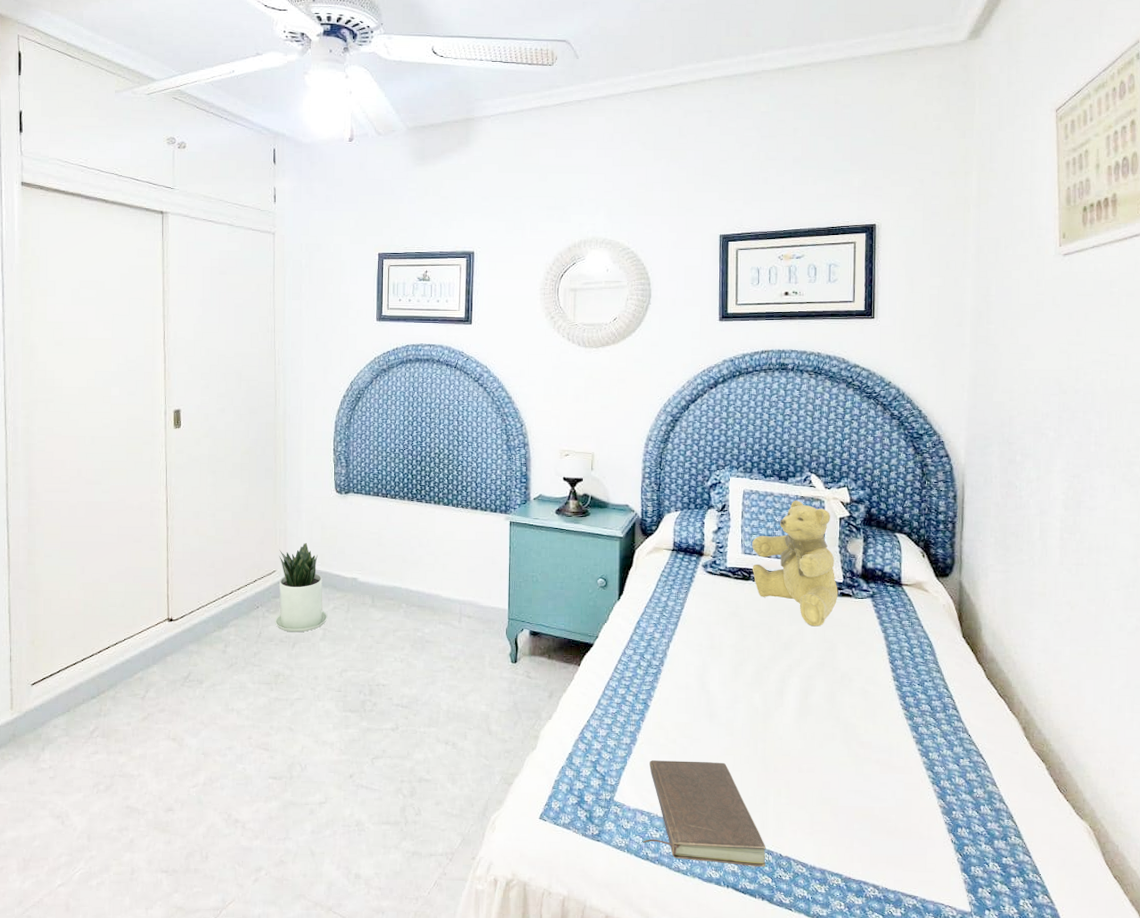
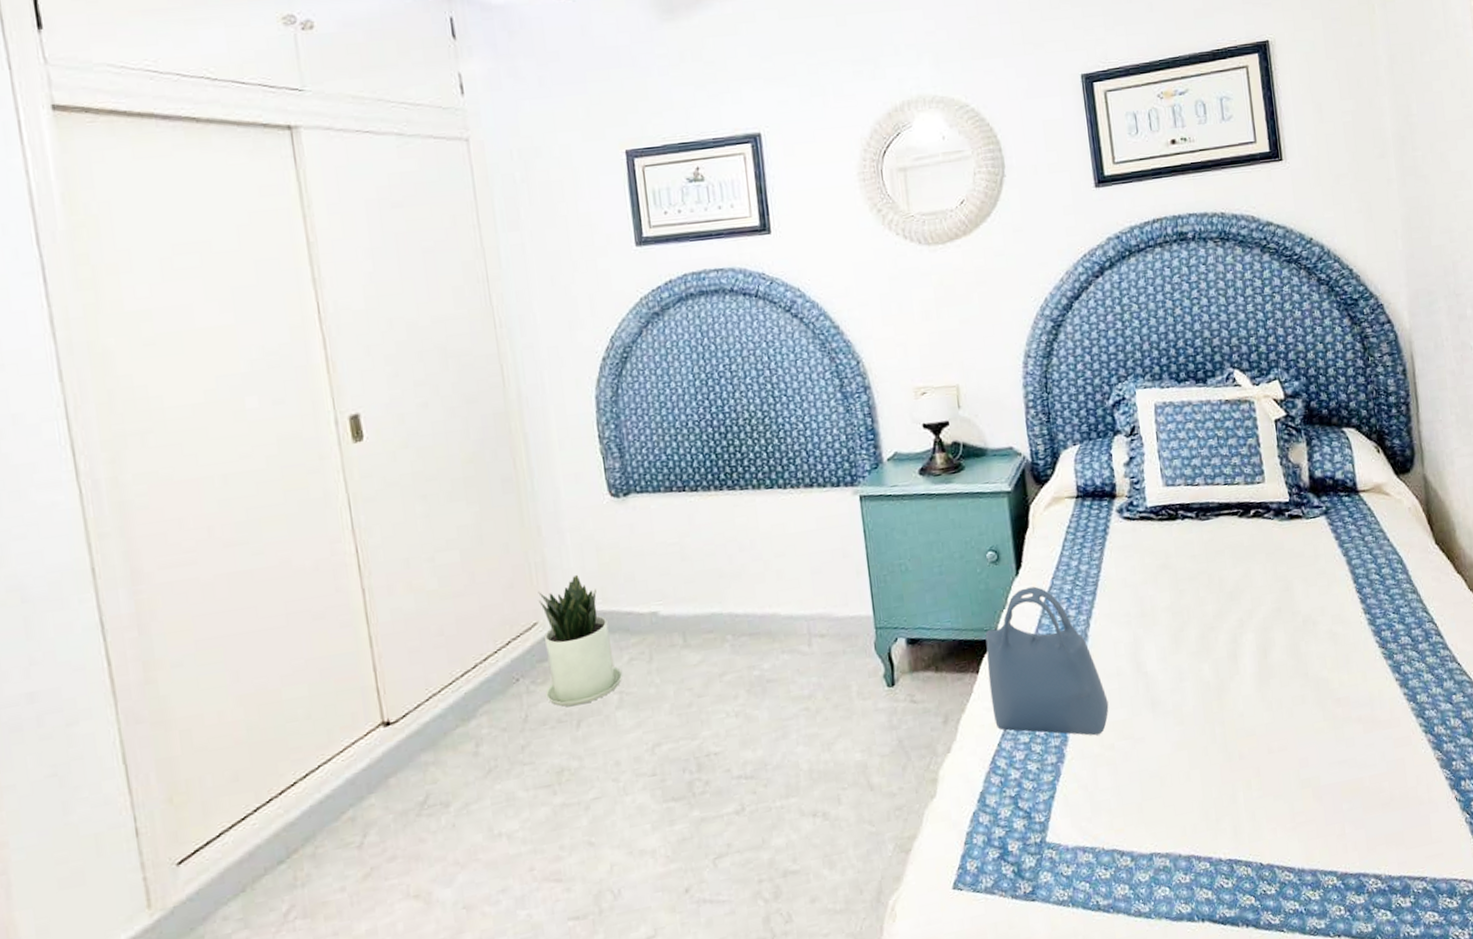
handbag: none [586,610,676,730] -> present [985,586,1109,736]
book: present [643,760,766,868] -> none [1085,761,1246,900]
teddy bear: present [752,500,838,627] -> none [1174,406,1286,565]

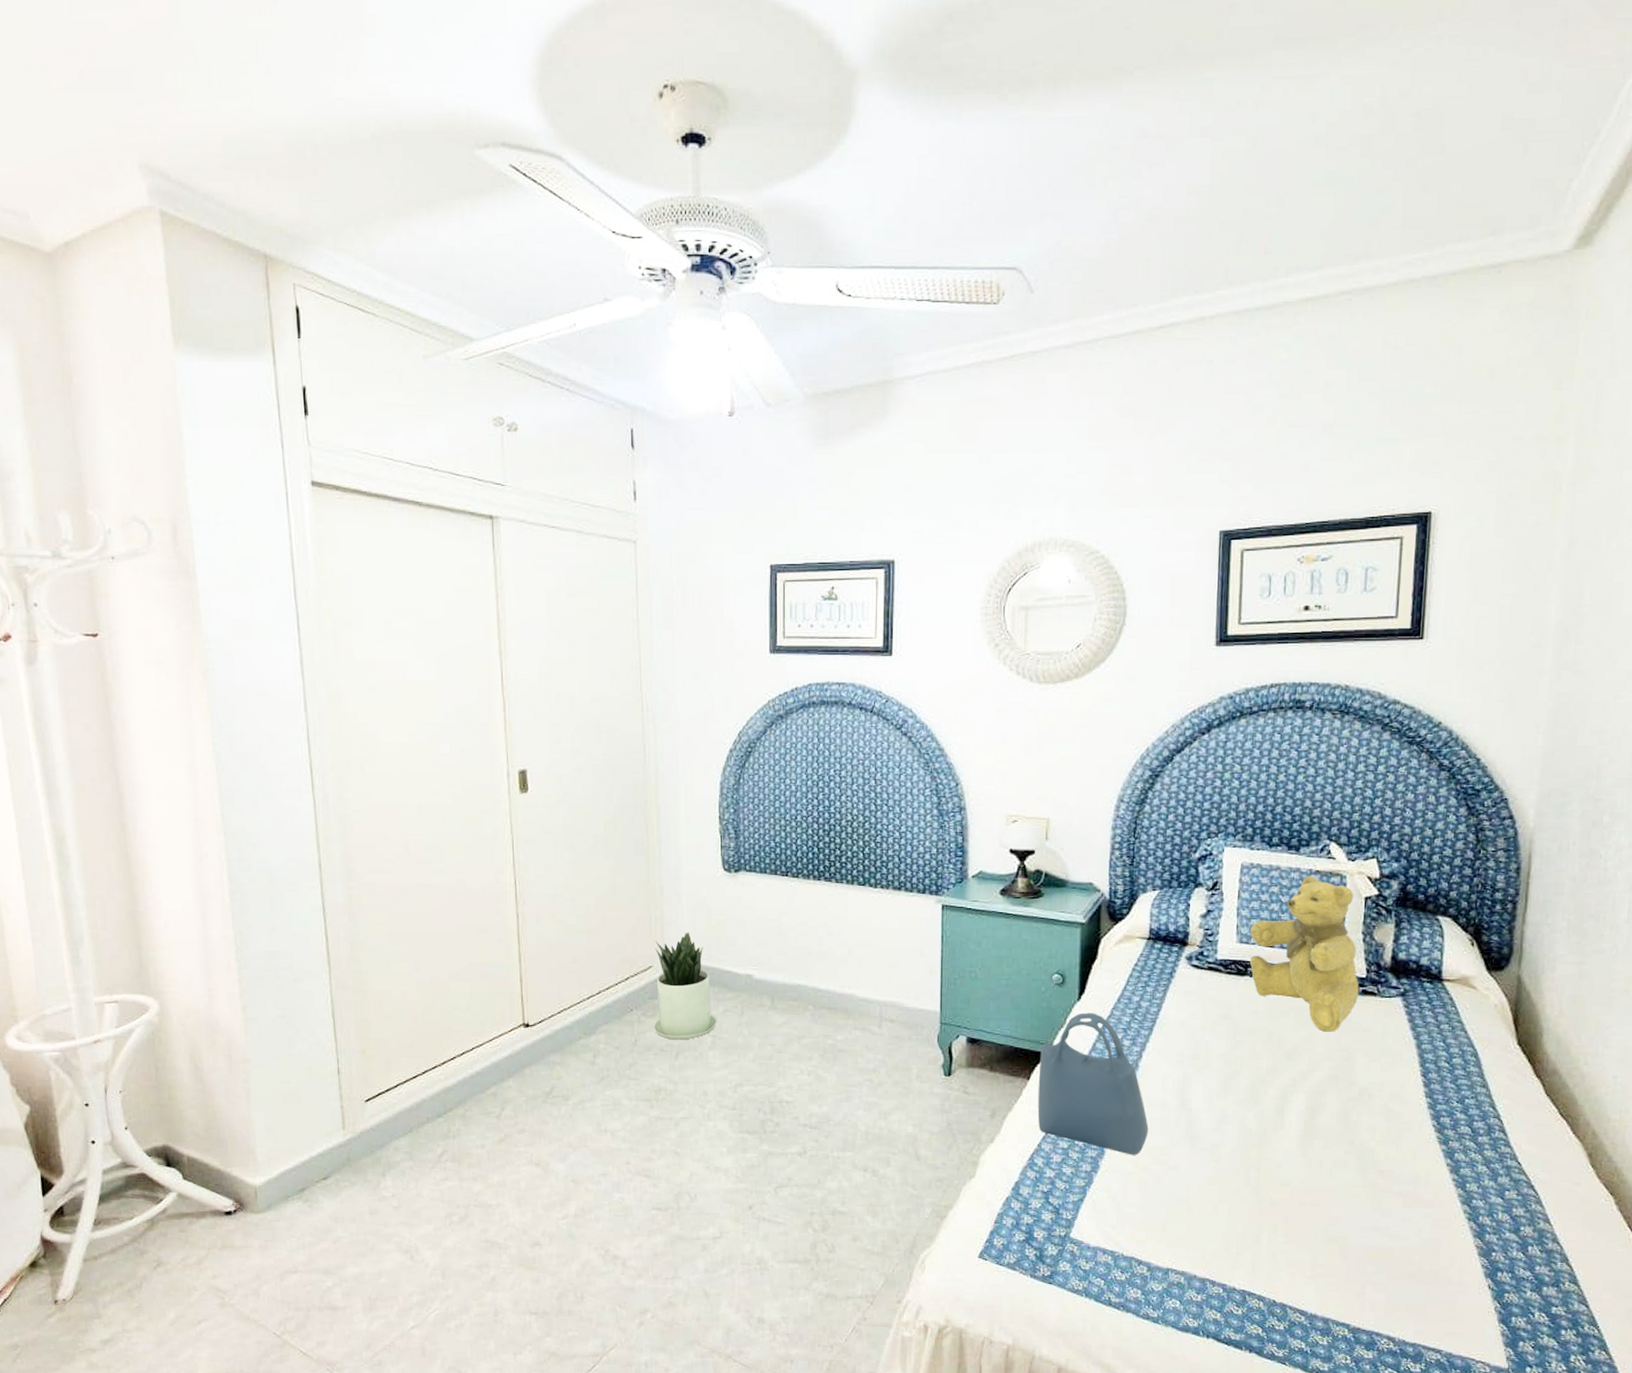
teddy bear: none [1174,406,1286,565] -> present [1249,875,1359,1032]

